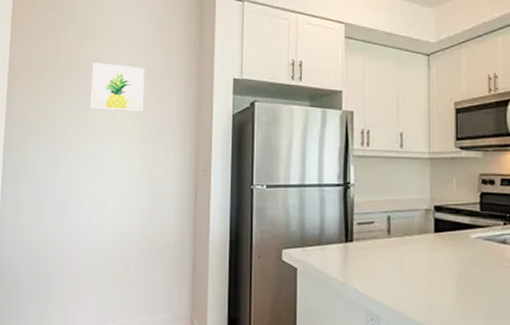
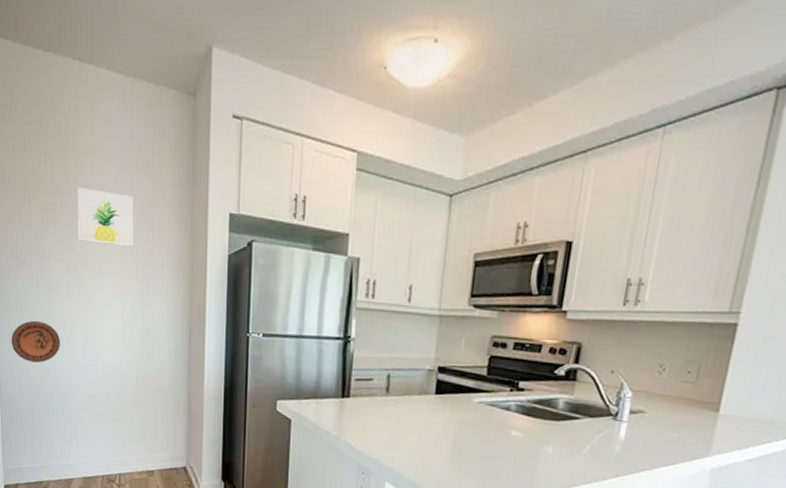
decorative plate: none [15,186,65,228] -> present [11,320,60,363]

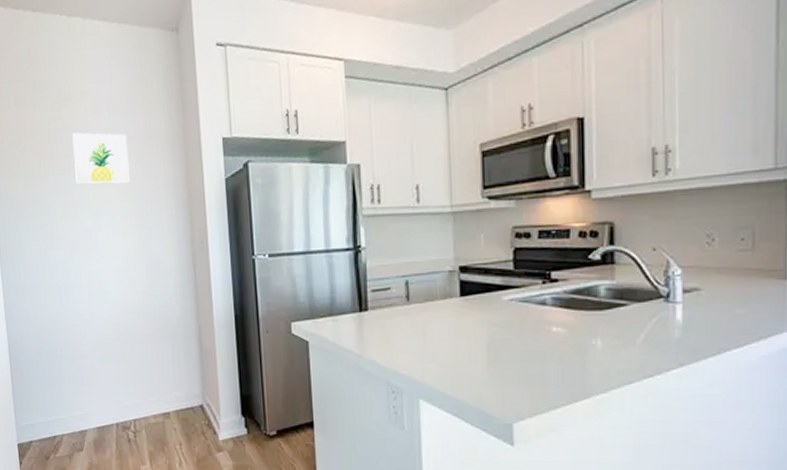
decorative plate: present [11,320,60,363] -> none [16,269,65,312]

